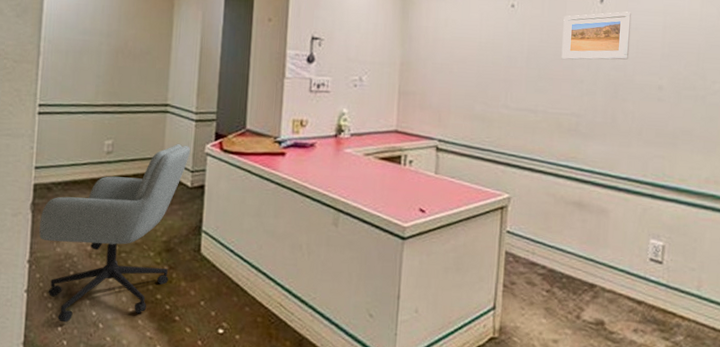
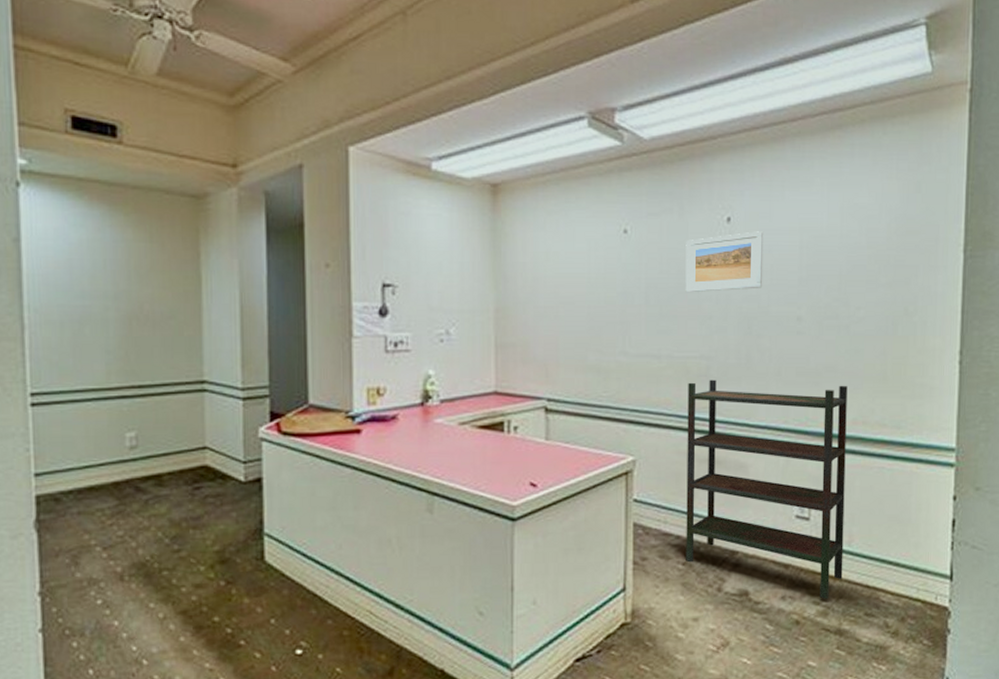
office chair: present [39,143,191,323] -> none [49,428,240,664]
bookshelf: none [549,134,702,337] -> present [686,379,847,600]

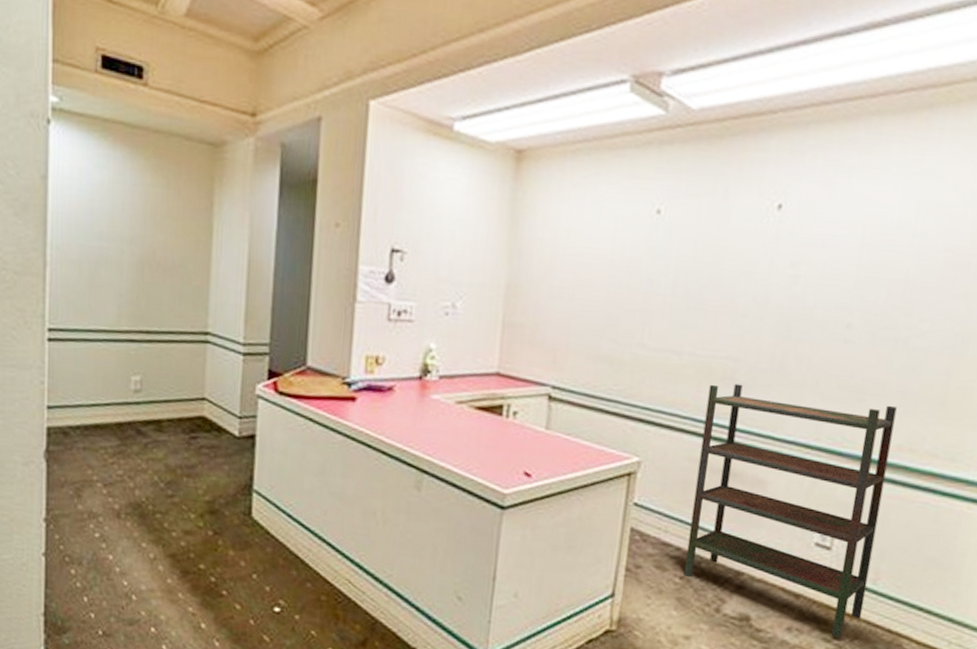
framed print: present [685,231,764,293] -> none [719,222,820,288]

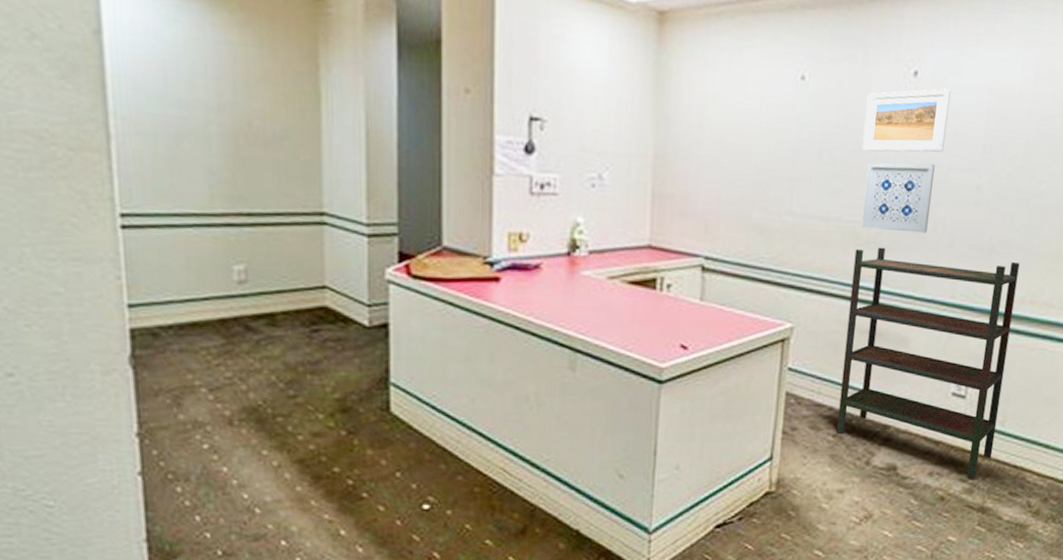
wall art: none [717,296,800,371] -> present [862,162,936,233]
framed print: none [719,222,820,288] -> present [862,89,952,153]

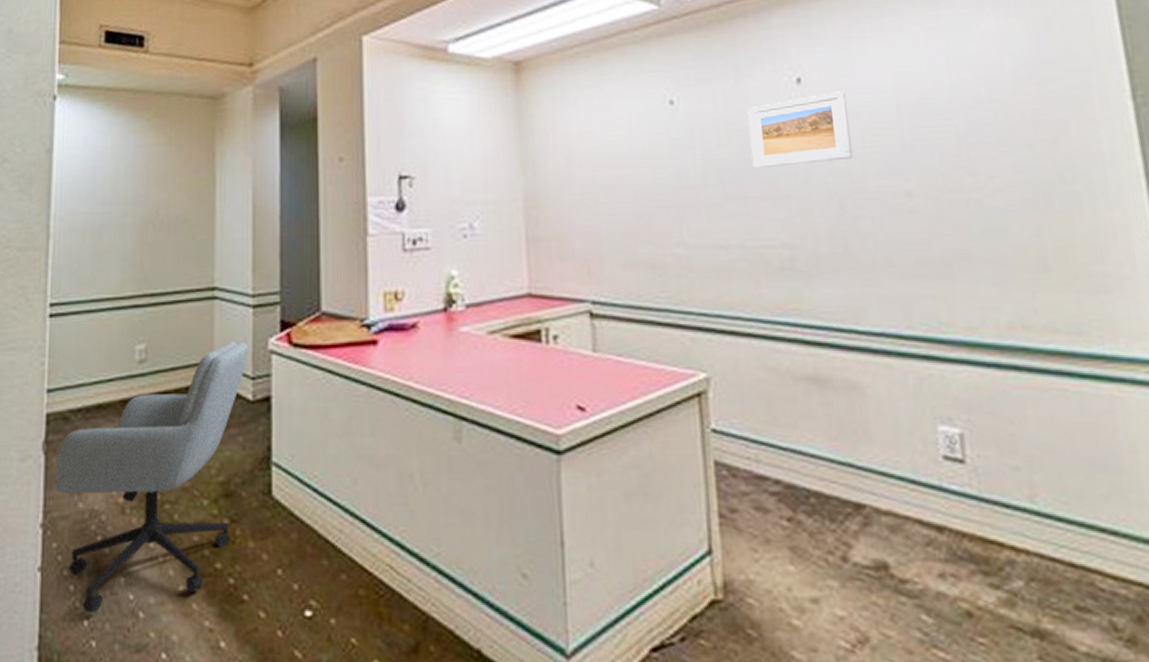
office chair: none [147,267,365,510] -> present [55,340,249,613]
bookshelf: present [836,247,1020,478] -> none [768,273,1030,583]
wall art: present [862,162,936,233] -> none [764,173,855,254]

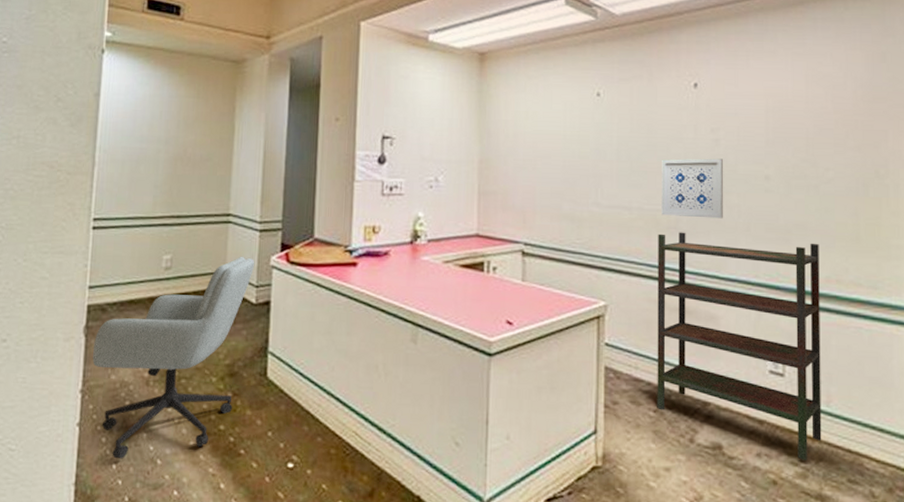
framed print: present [747,91,854,169] -> none [655,96,730,151]
wall art: none [764,173,855,254] -> present [662,158,724,219]
bookshelf: none [768,273,1030,583] -> present [657,232,822,462]

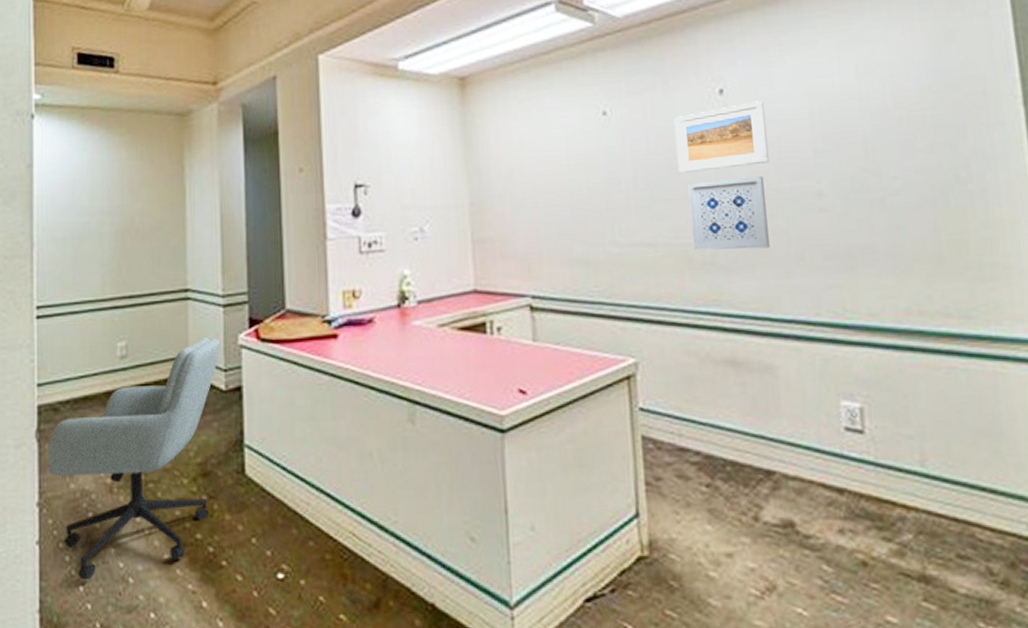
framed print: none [655,96,730,151] -> present [674,101,770,174]
bookshelf: present [657,232,822,462] -> none [692,268,919,536]

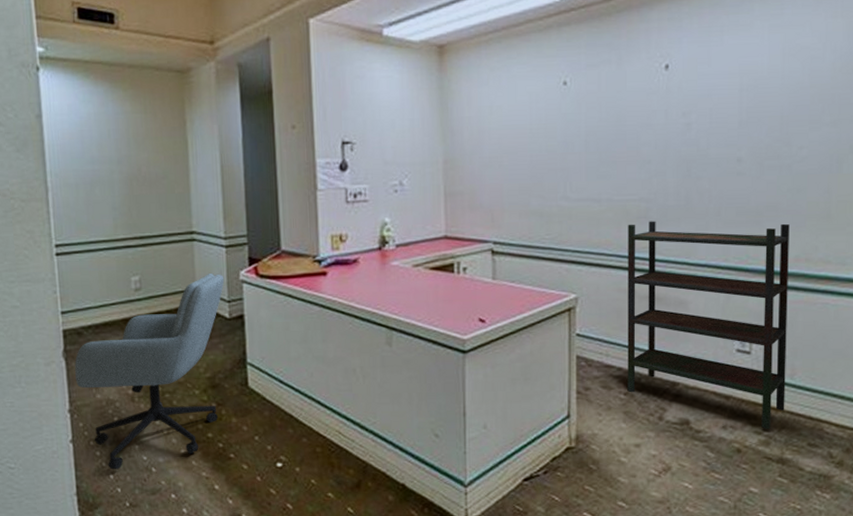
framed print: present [674,101,770,174] -> none [624,76,703,139]
wall art: present [688,176,770,250] -> none [631,143,695,206]
bookshelf: none [692,268,919,536] -> present [627,221,790,430]

